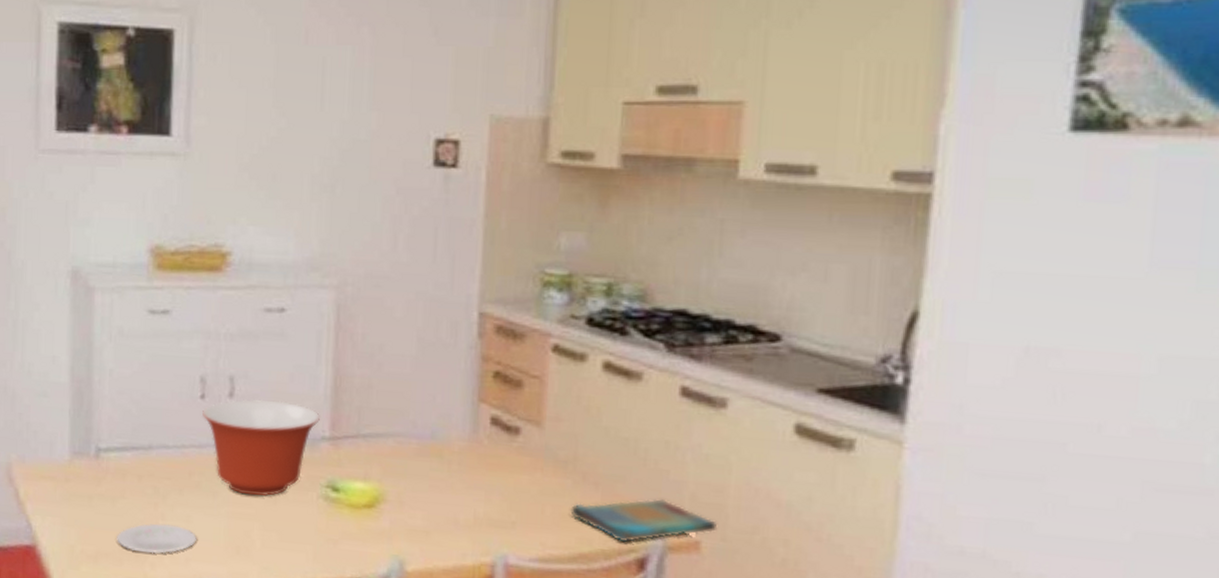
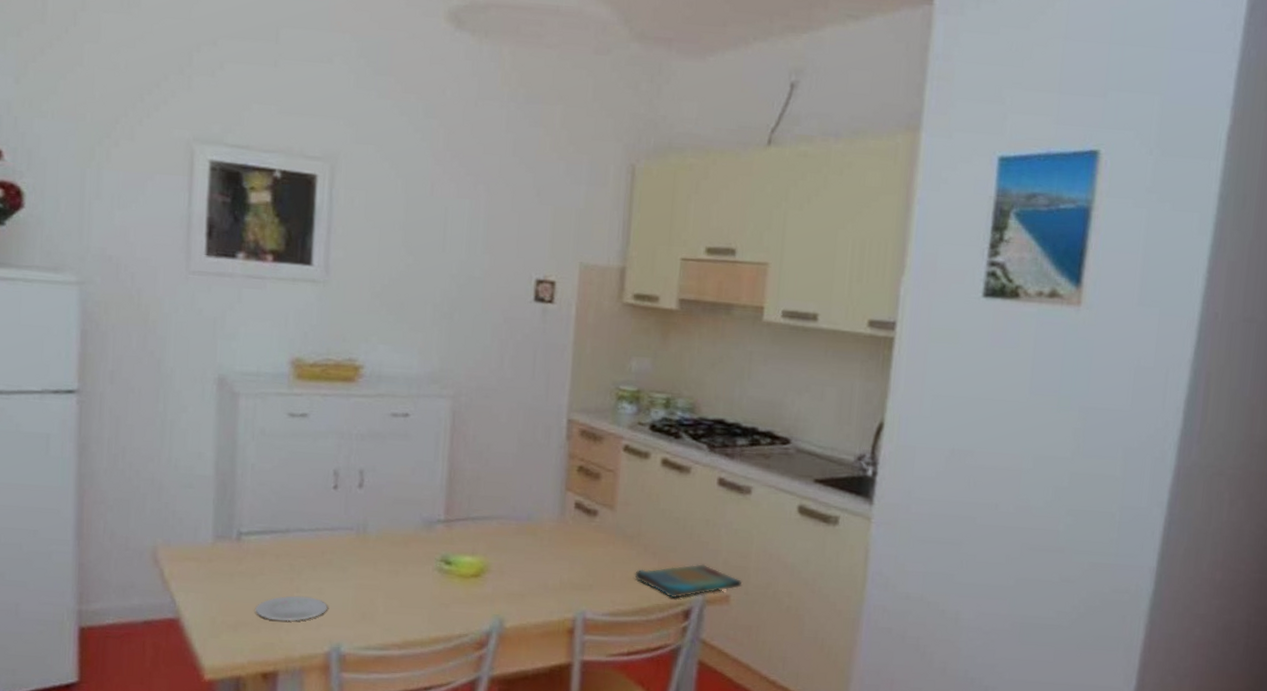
mixing bowl: present [202,399,321,496] -> none [335,489,438,570]

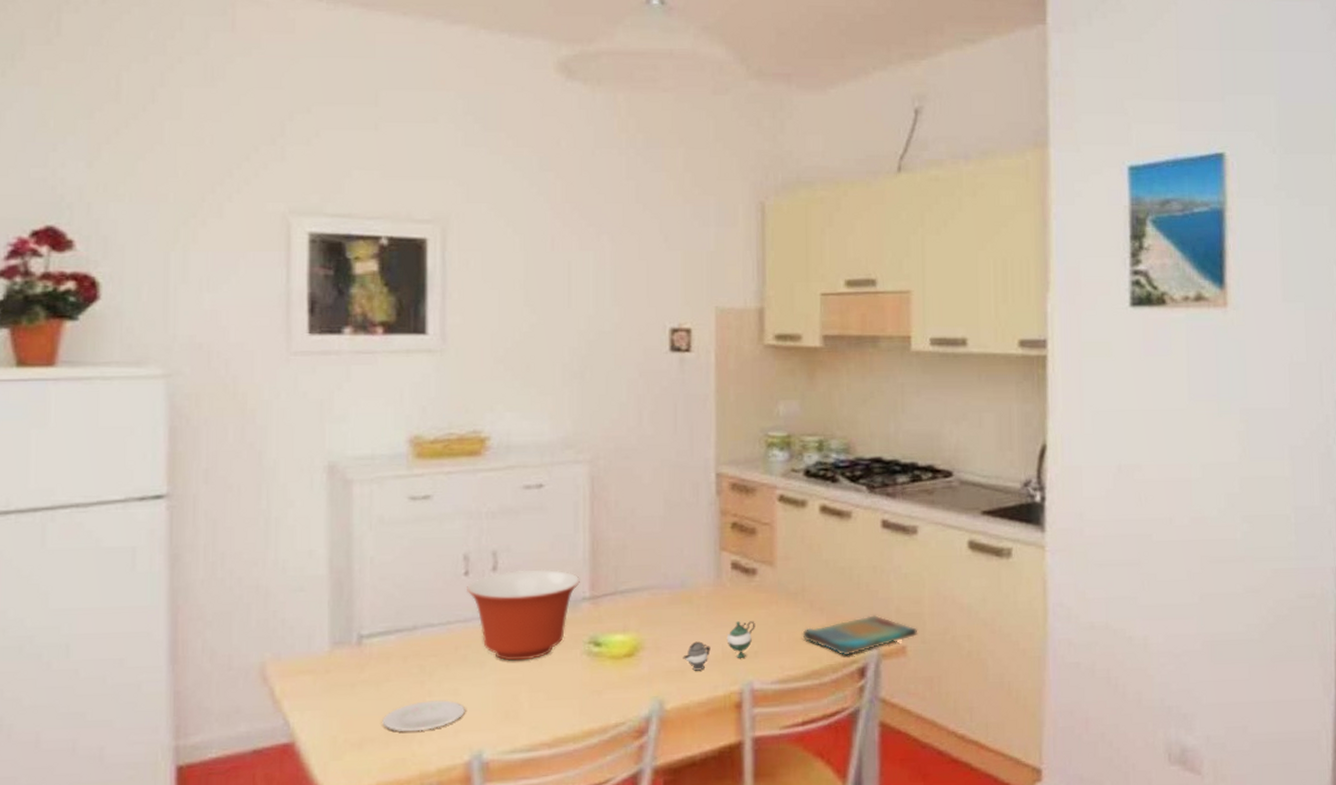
mixing bowl: none [335,489,438,570] -> present [467,569,581,661]
teapot: none [524,556,592,597] -> present [683,621,755,671]

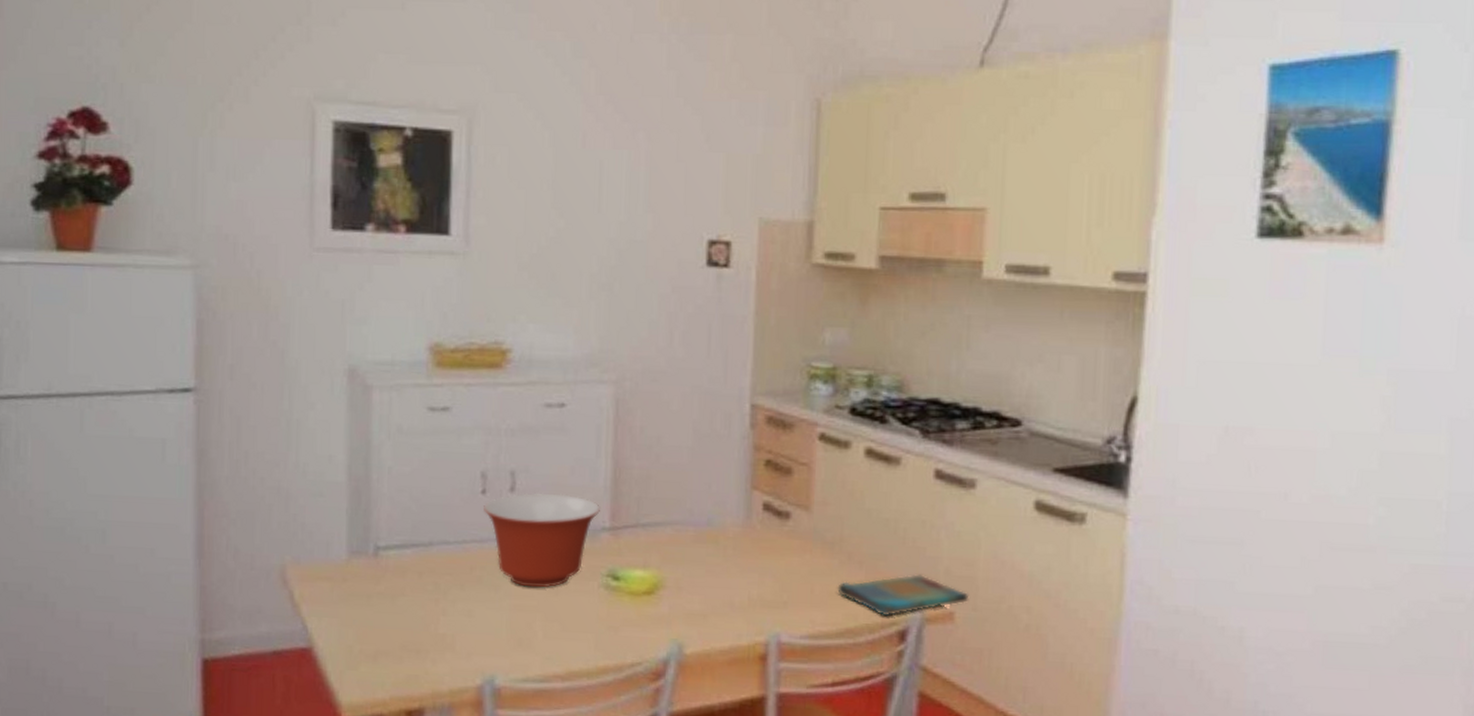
plate: present [382,700,465,732] -> none [397,619,478,650]
teapot: present [683,621,755,671] -> none [705,568,786,617]

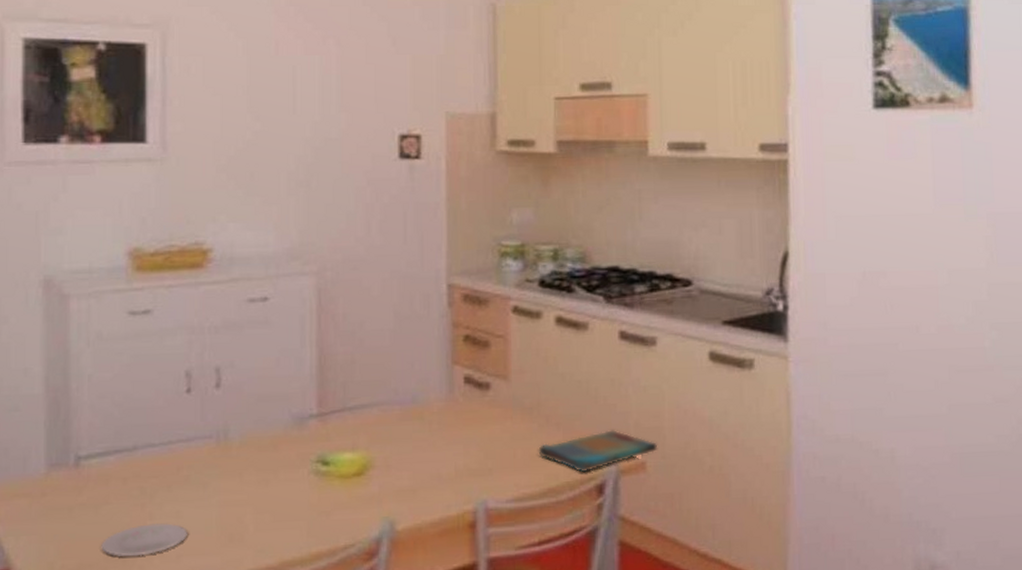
plate: none [397,619,478,650] -> present [101,523,187,557]
mixing bowl: present [484,493,601,588] -> none [189,385,308,481]

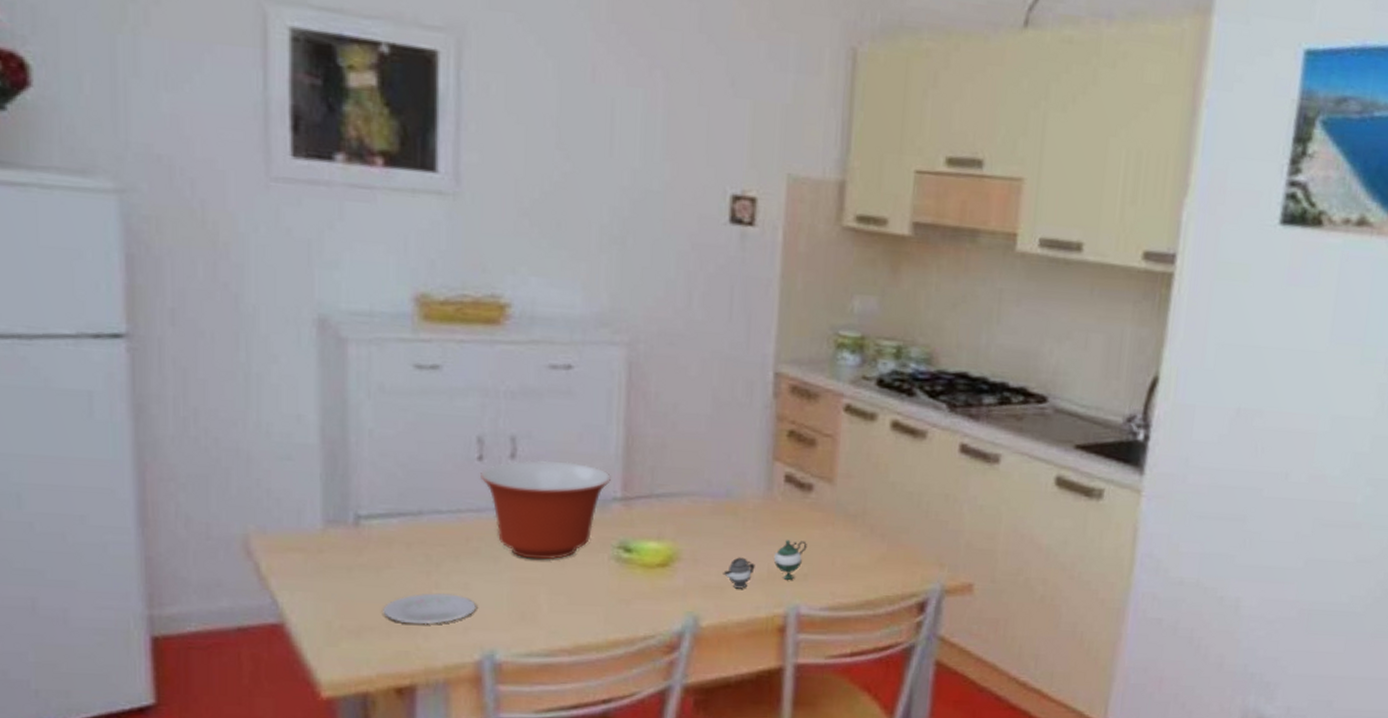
mixing bowl: none [189,385,308,481] -> present [480,460,612,560]
teapot: none [414,437,489,490] -> present [723,540,807,589]
dish towel: present [538,429,658,473] -> none [859,546,989,589]

